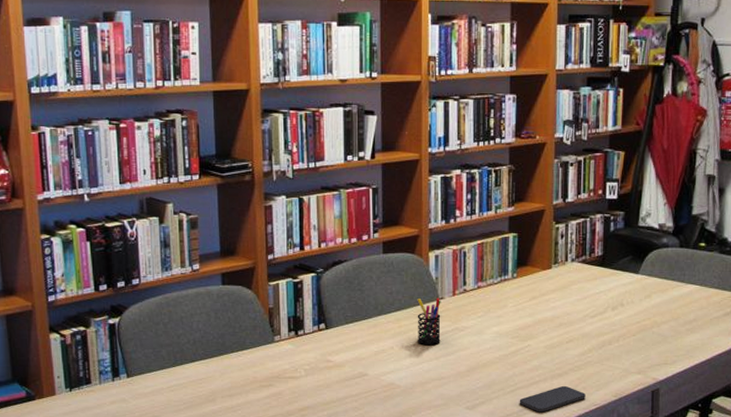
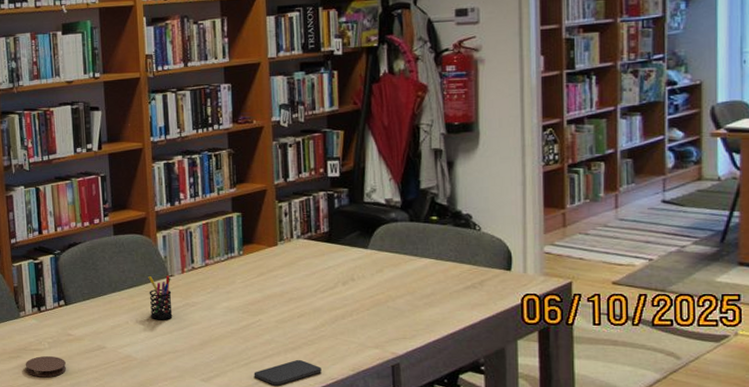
coaster: none [278,385,324,408] -> present [25,356,67,378]

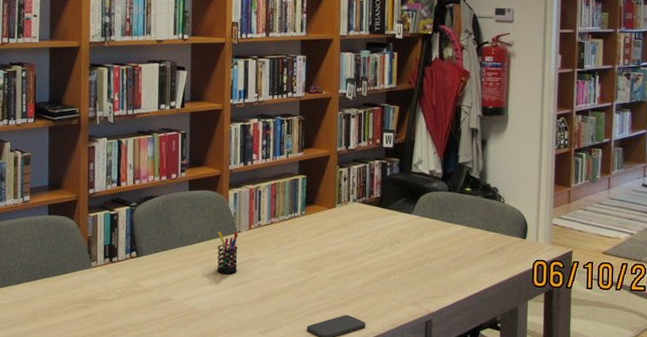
coaster: present [25,356,67,378] -> none [92,307,133,328]

